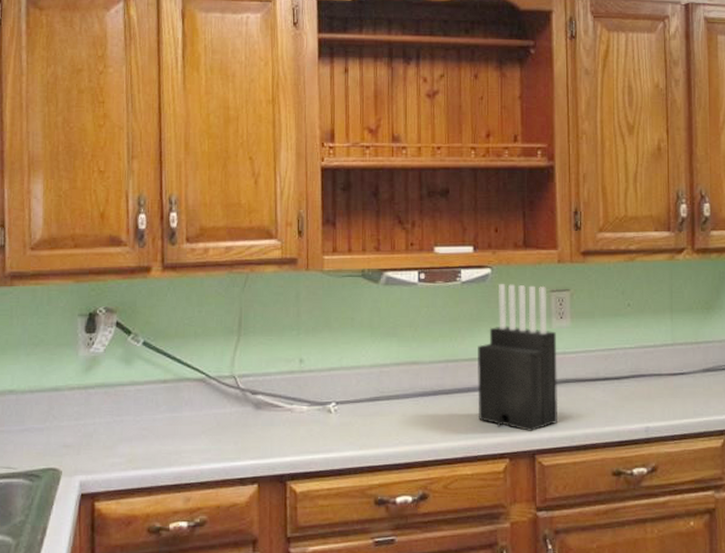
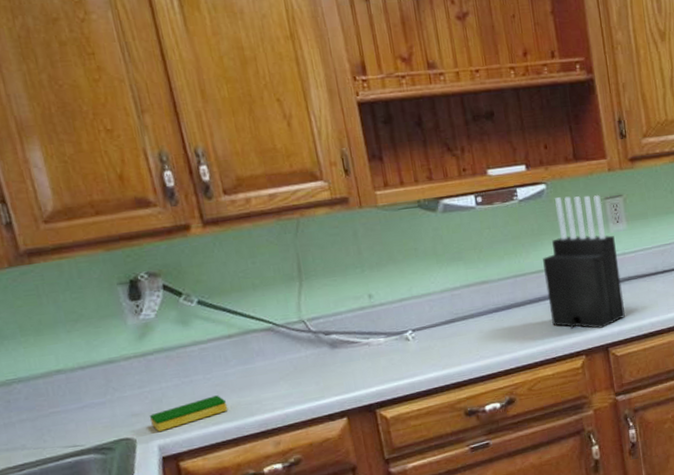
dish sponge: none [79,439,149,467] -> present [150,395,228,432]

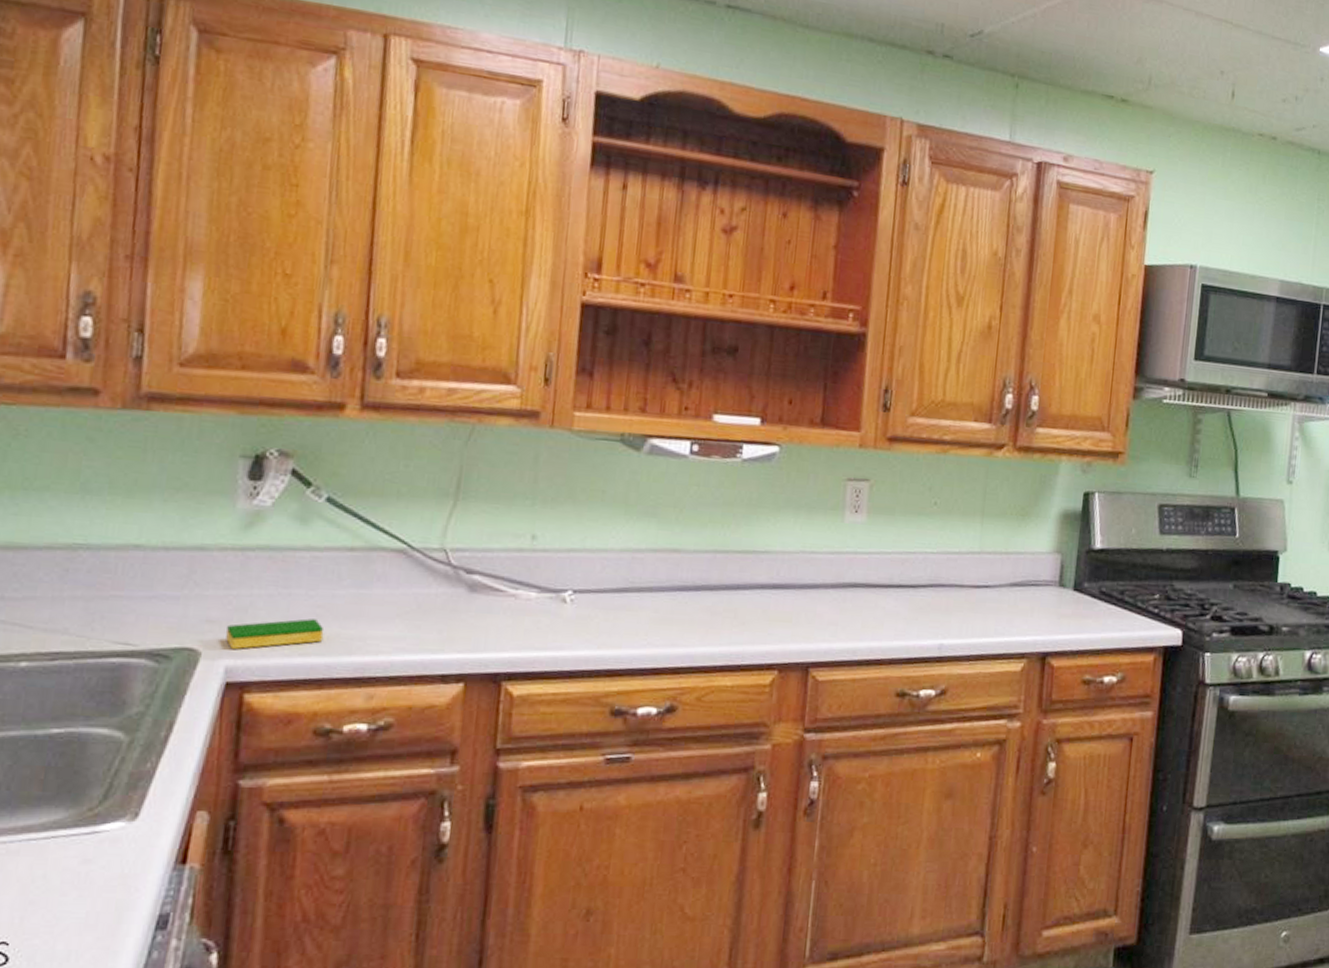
knife block: present [543,194,626,329] -> none [747,466,848,640]

